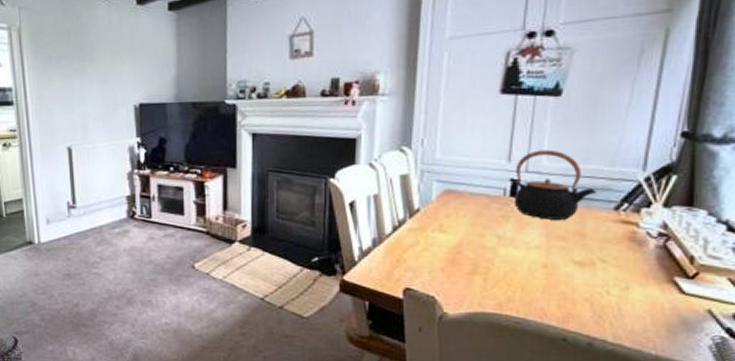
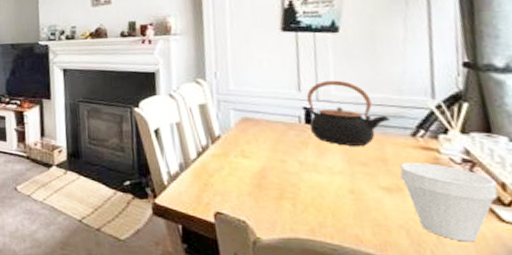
cup: none [595,236,687,313] -> present [400,162,498,242]

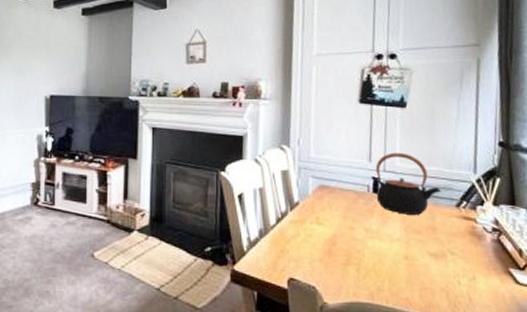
cup: present [400,162,498,242] -> none [445,230,516,302]

